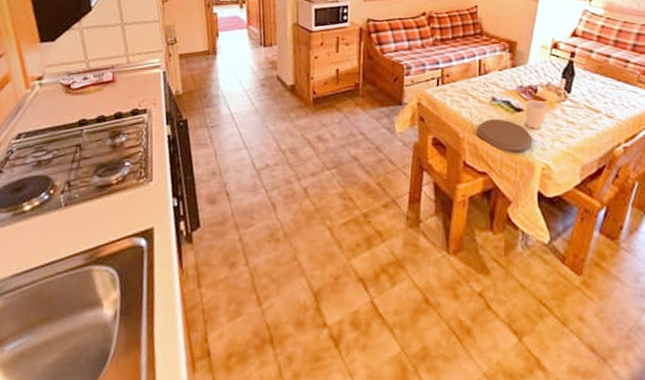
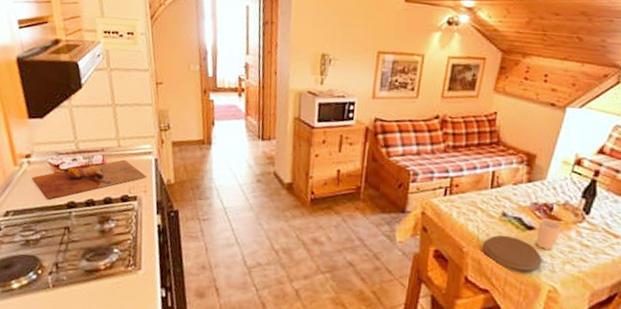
cutting board: none [44,74,155,119] -> present [32,159,146,199]

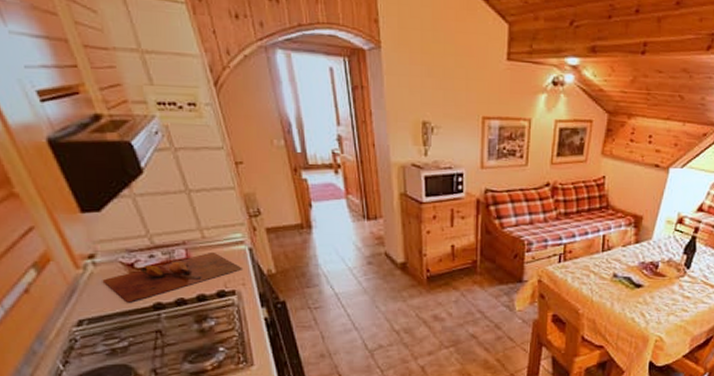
plate: present [482,235,542,272] -> none [596,294,650,325]
cup: present [536,218,563,251] -> none [644,276,667,305]

